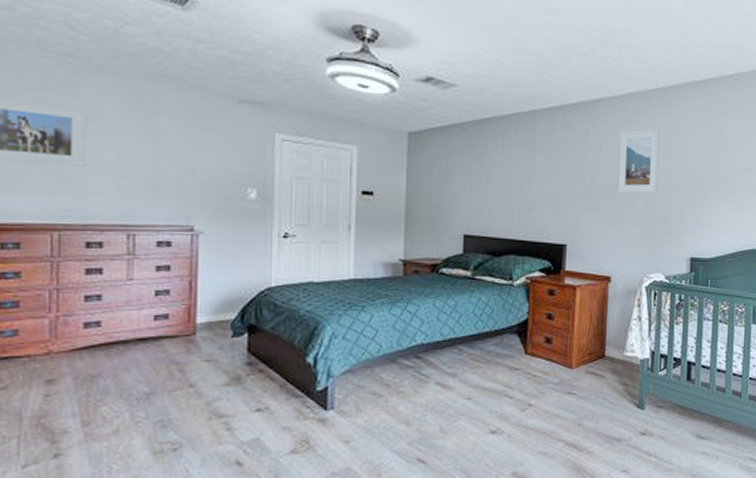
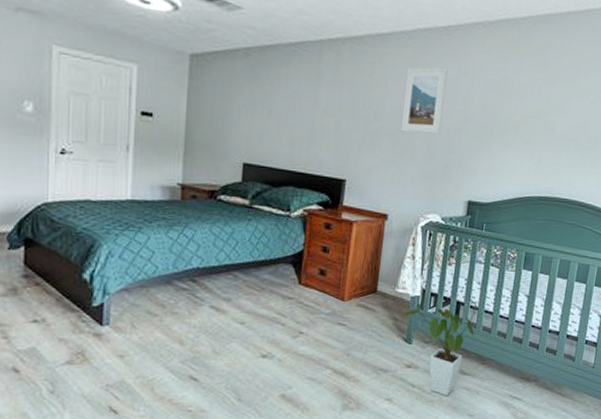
house plant: none [632,357,710,464] -> present [402,298,478,396]

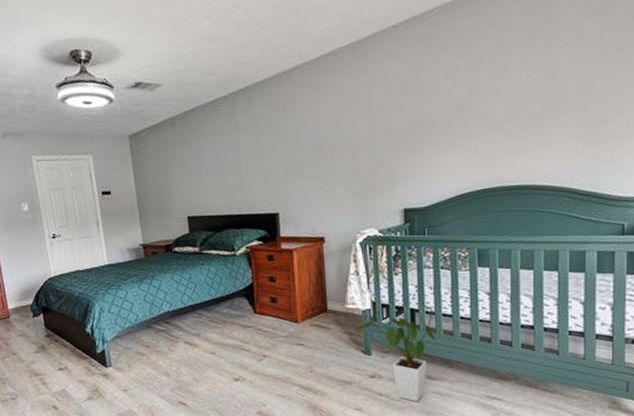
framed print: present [400,67,448,134] -> none [317,84,362,157]

